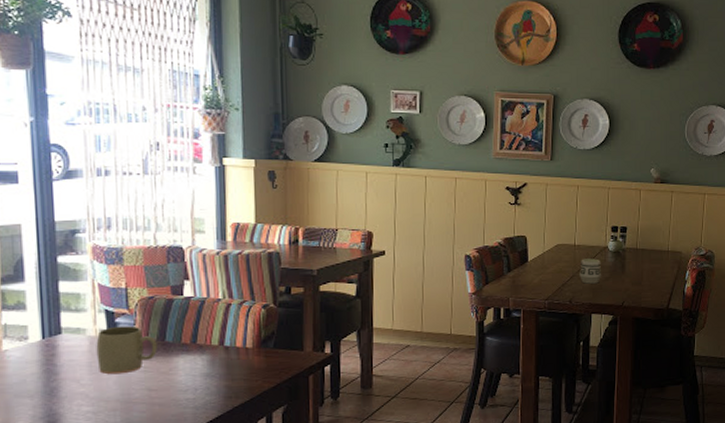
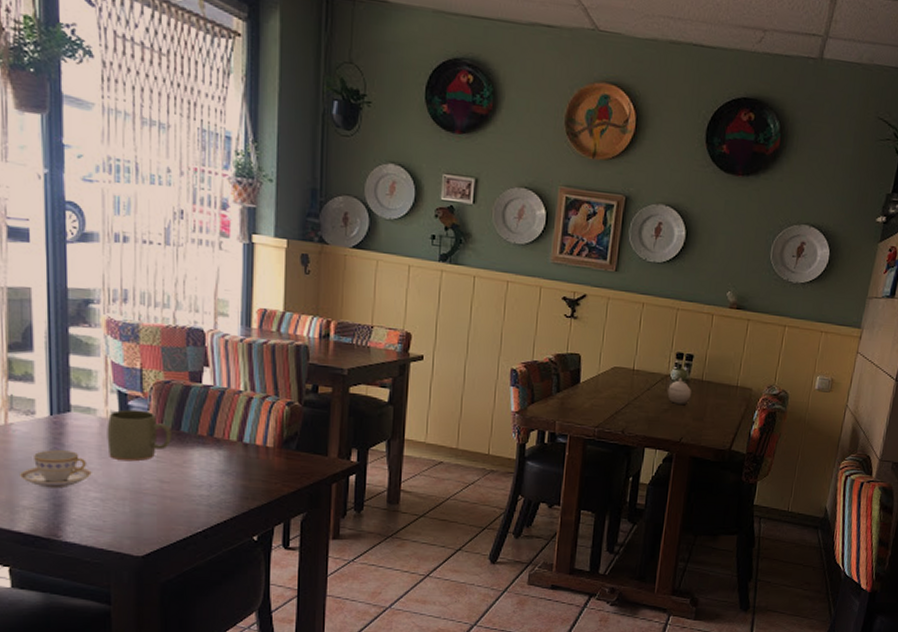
teacup: none [15,370,84,407] -> present [20,450,92,488]
cup: present [578,258,602,284] -> none [634,386,661,415]
sugar bowl: none [607,248,628,272] -> present [667,377,691,404]

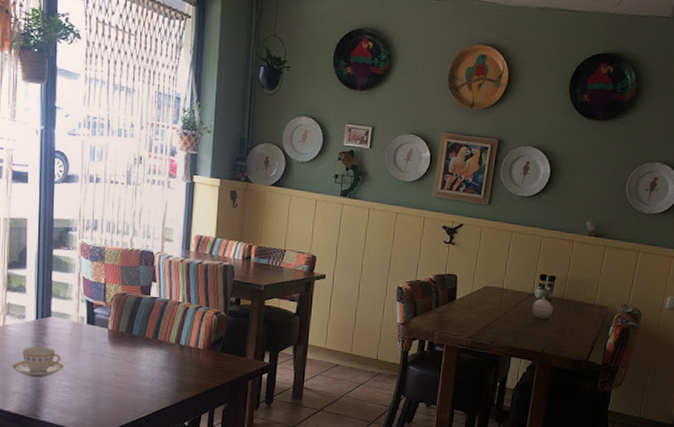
mug: present [107,409,172,462] -> none [77,315,126,358]

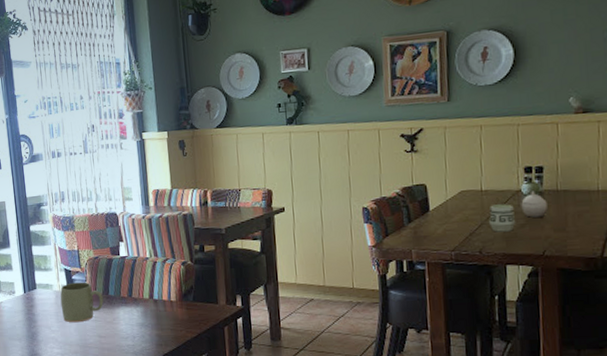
teacup: present [12,347,65,378] -> none [10,318,54,348]
mug: none [77,315,126,358] -> present [60,282,104,323]
cup: none [503,303,526,328] -> present [488,204,516,232]

